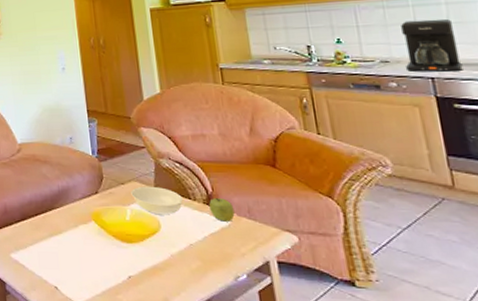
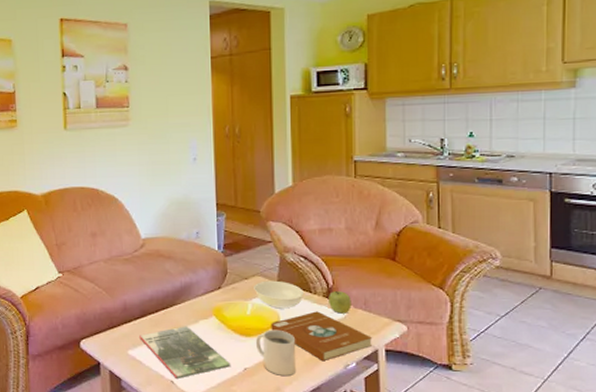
magazine: none [21,230,114,284] -> present [139,326,230,378]
mug: none [137,236,184,286] -> present [255,329,297,375]
book: none [152,218,262,272] -> present [271,311,372,362]
coffee maker: present [401,19,463,73] -> none [529,114,579,168]

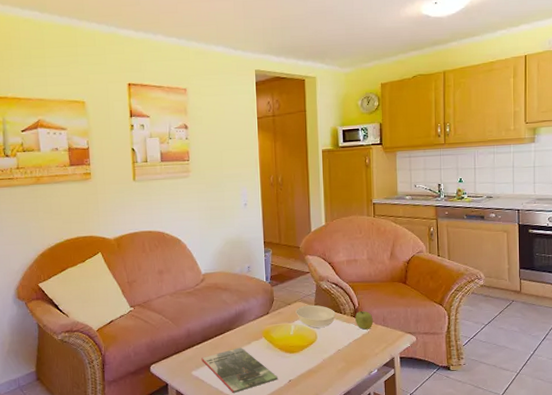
mug: present [255,329,297,375] -> none [297,346,331,384]
book: present [271,311,372,362] -> none [310,328,389,370]

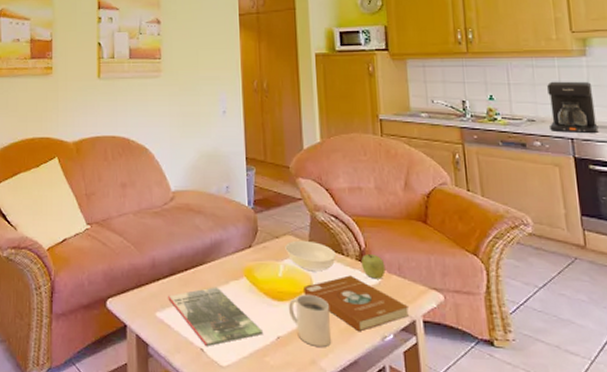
mug: none [297,346,331,384] -> present [288,294,332,347]
book: none [310,328,389,370] -> present [304,275,409,332]
coffee maker: none [503,163,538,206] -> present [547,81,599,134]

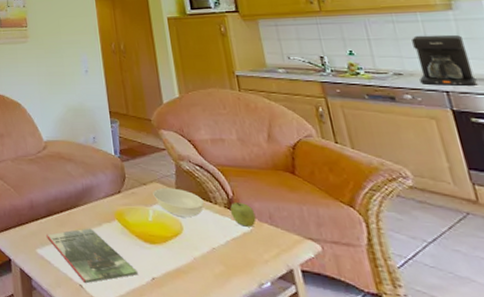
mug: present [288,294,332,347] -> none [160,238,207,290]
book: present [304,275,409,332] -> none [174,222,285,278]

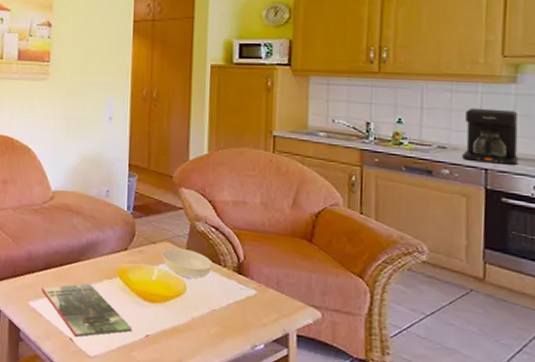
fruit: present [229,201,256,227] -> none [237,266,263,291]

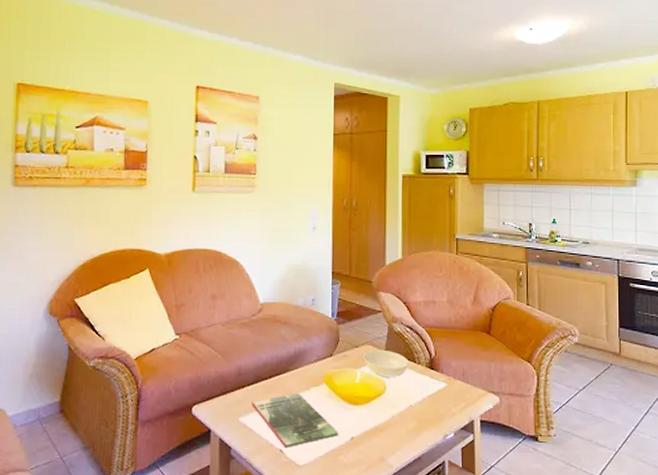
coffee maker: present [462,108,519,166] -> none [601,208,640,256]

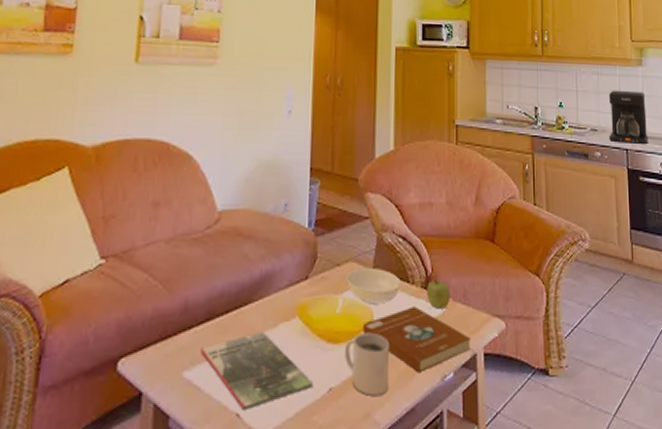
mug: none [362,398,400,445] -> present [344,332,390,396]
book: none [378,381,468,432] -> present [363,306,470,373]
fruit: none [430,361,451,384] -> present [426,279,450,309]
coffee maker: none [601,208,640,256] -> present [609,90,649,145]

